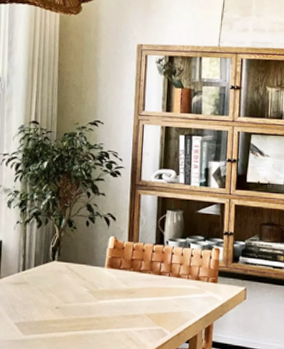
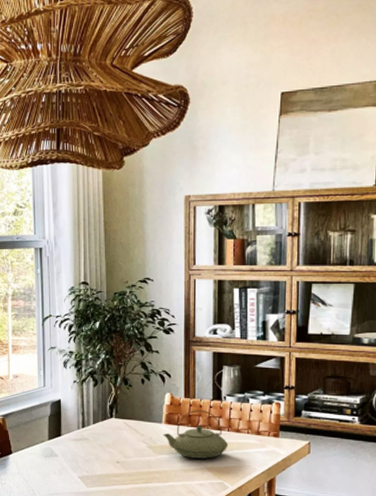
teapot: none [105,254,169,305] -> present [163,410,229,459]

